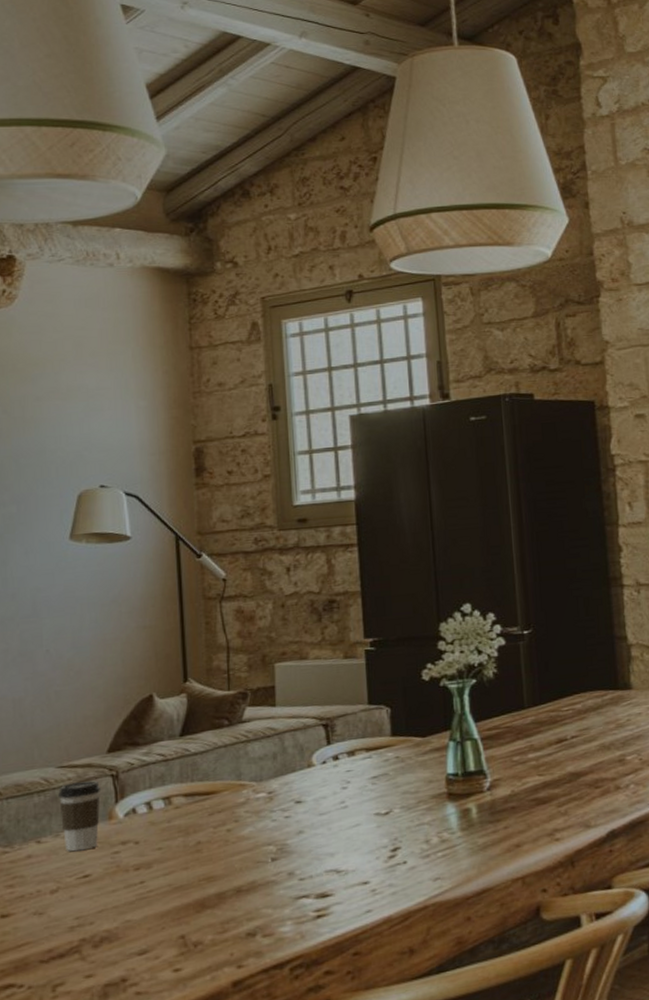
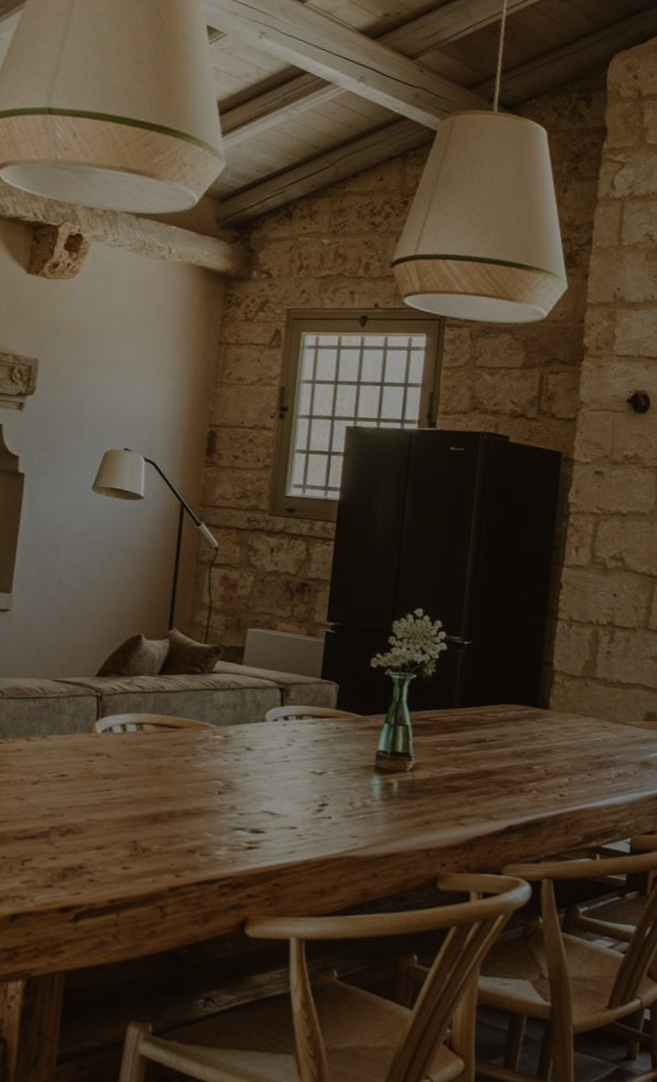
coffee cup: present [58,780,100,852] -> none [49,696,86,754]

